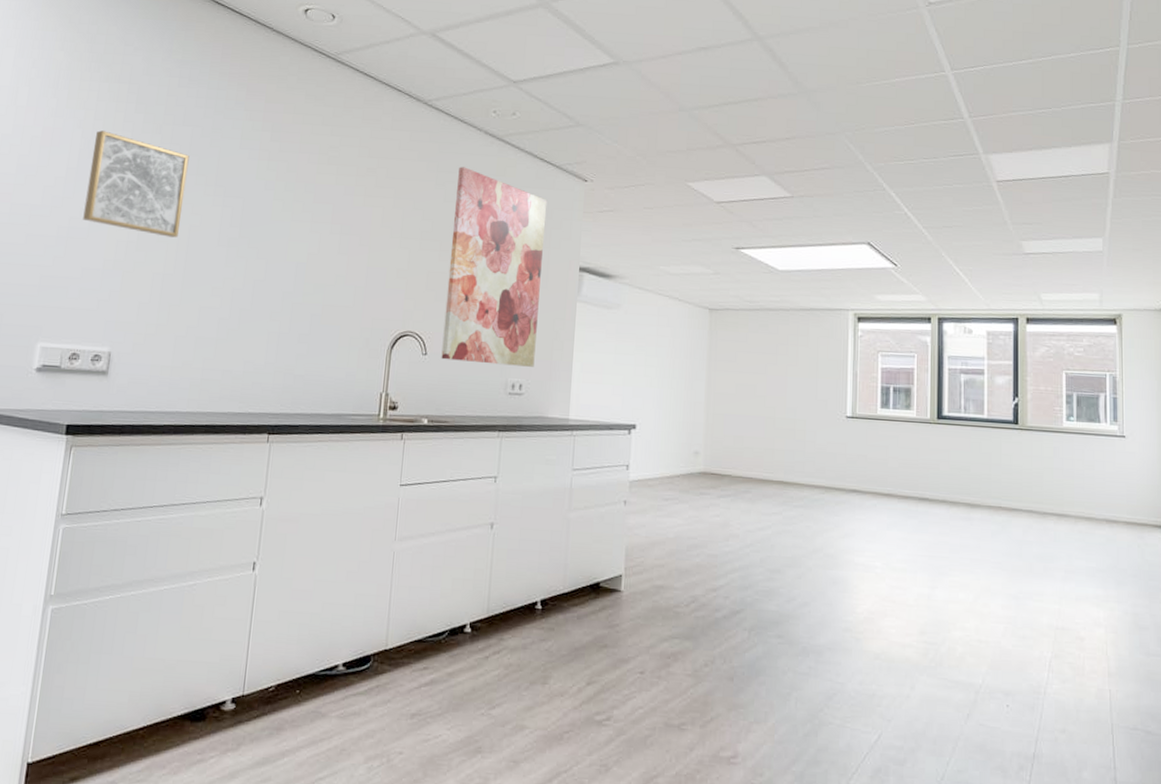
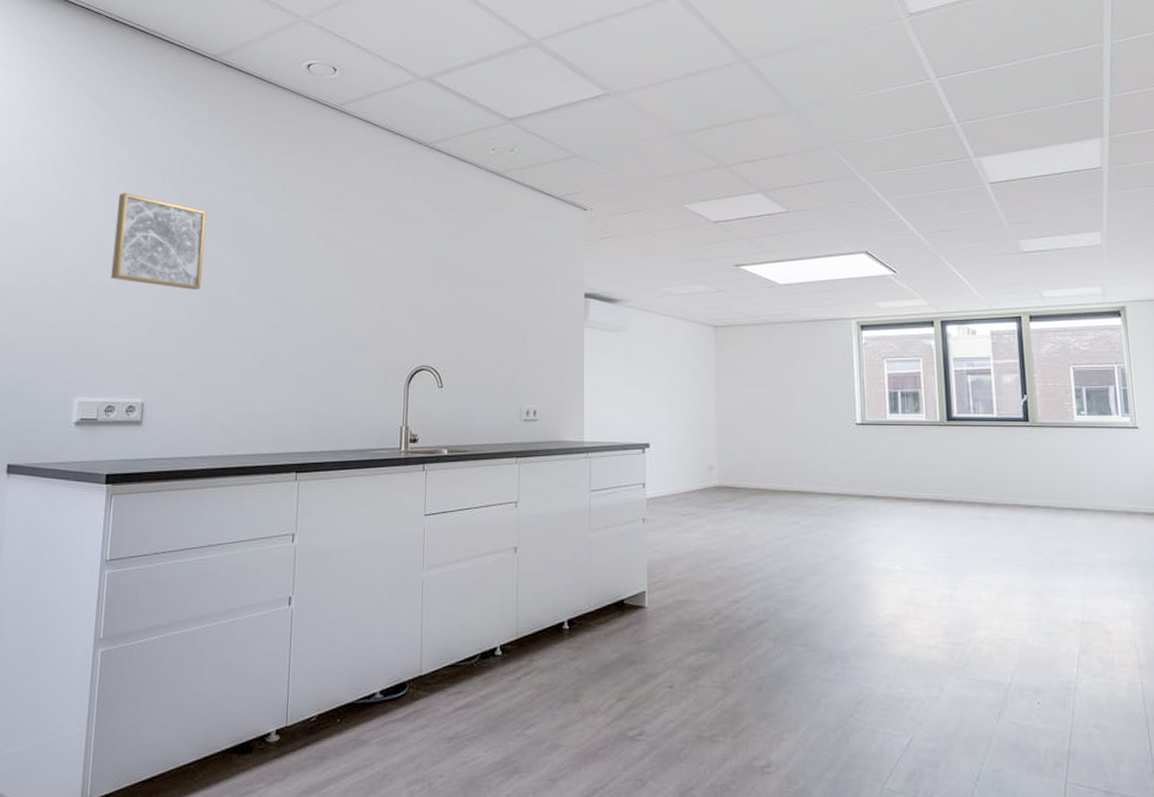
wall art: present [441,167,548,367] -> none [457,204,550,393]

